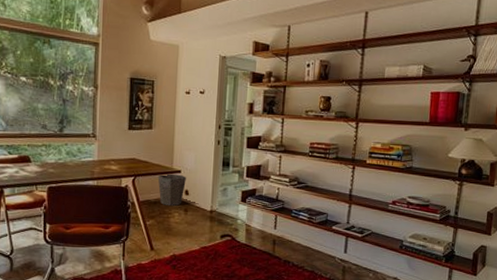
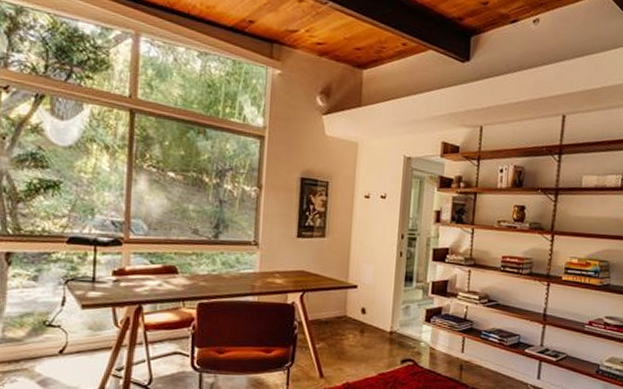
waste bin: present [157,173,186,206] -> none [330,289,363,326]

